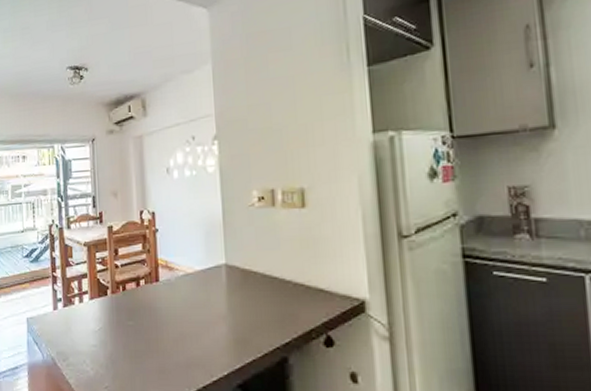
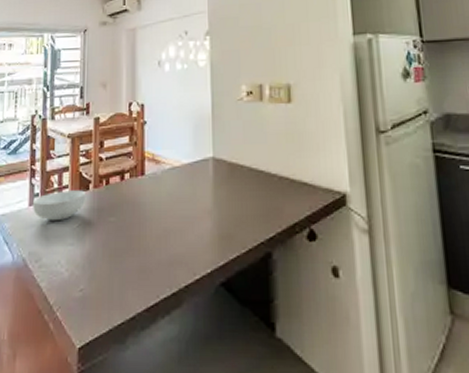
cereal bowl: none [57,296,105,324] -> present [33,190,87,222]

